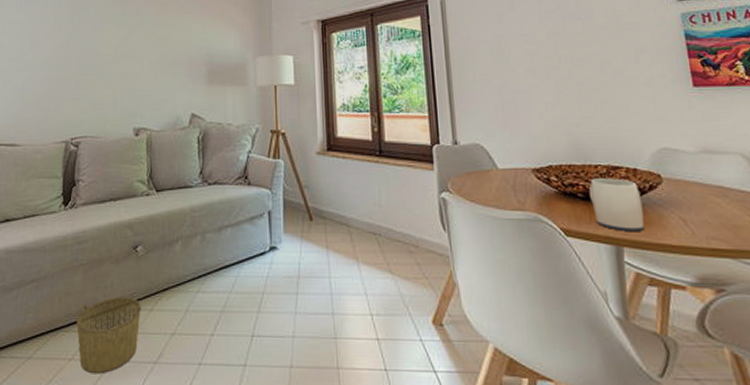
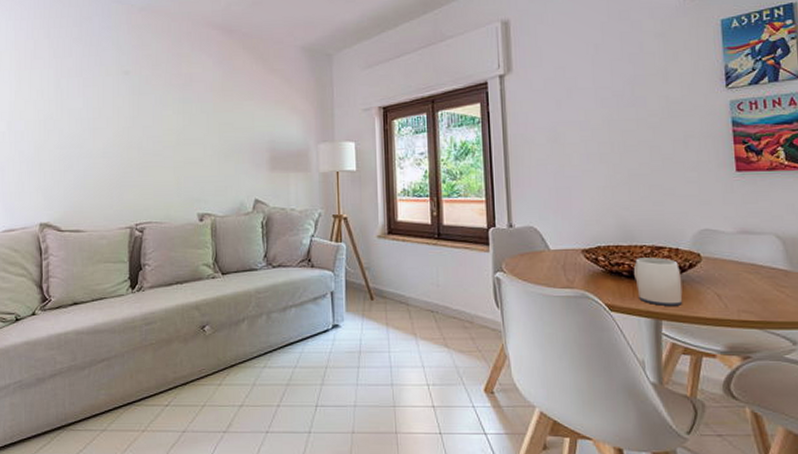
basket: present [76,297,141,374] -> none [148,373,210,444]

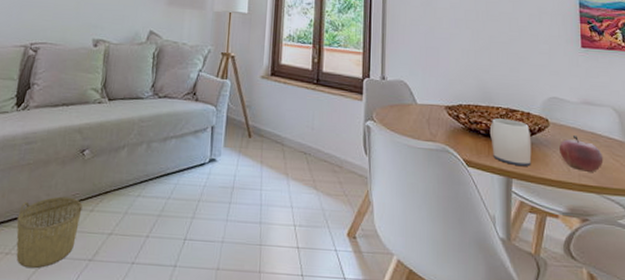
basket: none [148,373,210,444] -> present [16,196,83,269]
fruit: none [714,268,766,306] -> present [560,134,604,172]

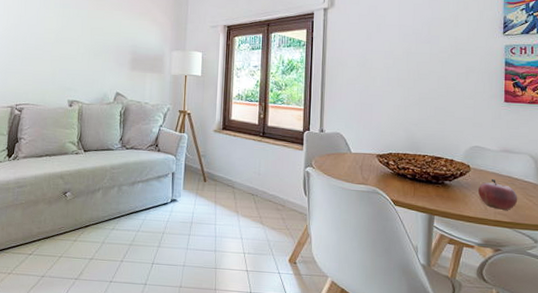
basket: present [16,196,83,269] -> none [15,229,68,285]
mug: present [489,118,532,166] -> none [415,165,453,205]

